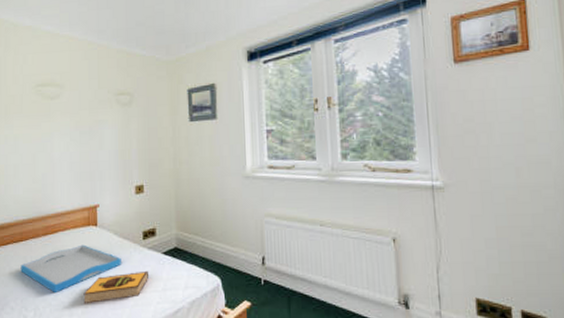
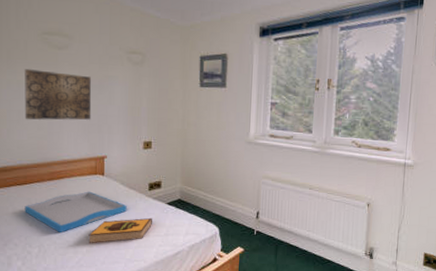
wall art: none [20,122,83,174] -> present [25,69,92,120]

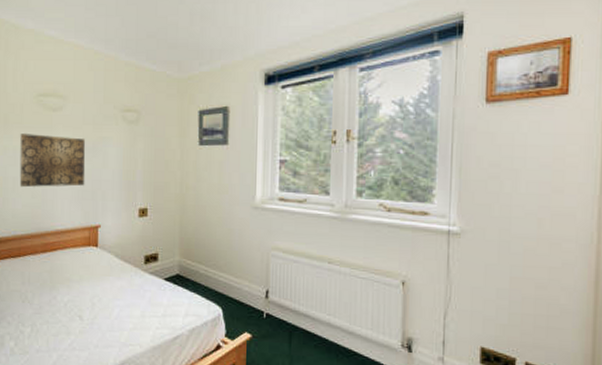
tray: present [24,191,127,233] -> none [18,264,122,311]
hardback book: present [88,217,153,244] -> none [81,295,150,324]

